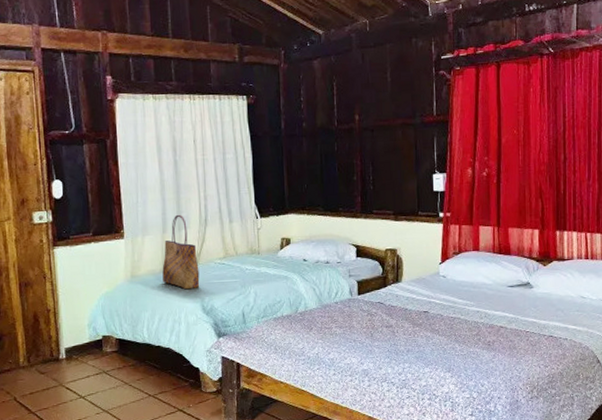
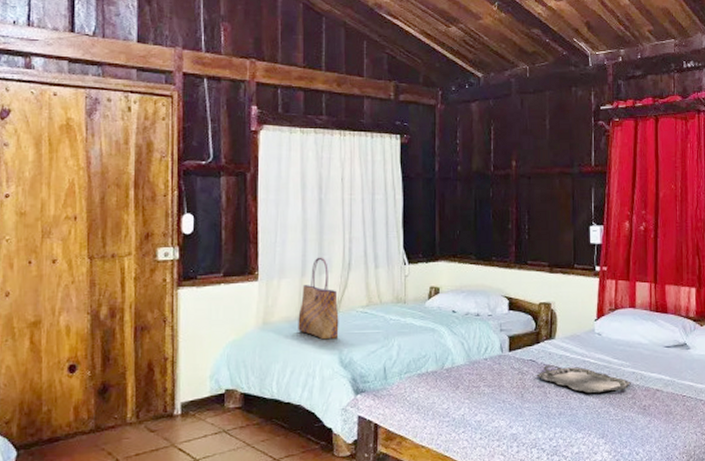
serving tray: none [384,306,477,332] -> present [536,365,632,394]

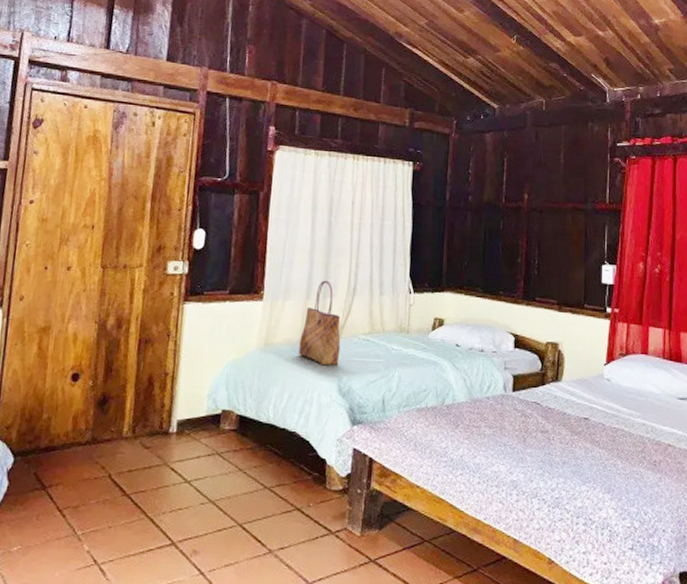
serving tray: present [536,365,632,394] -> none [540,409,642,444]

